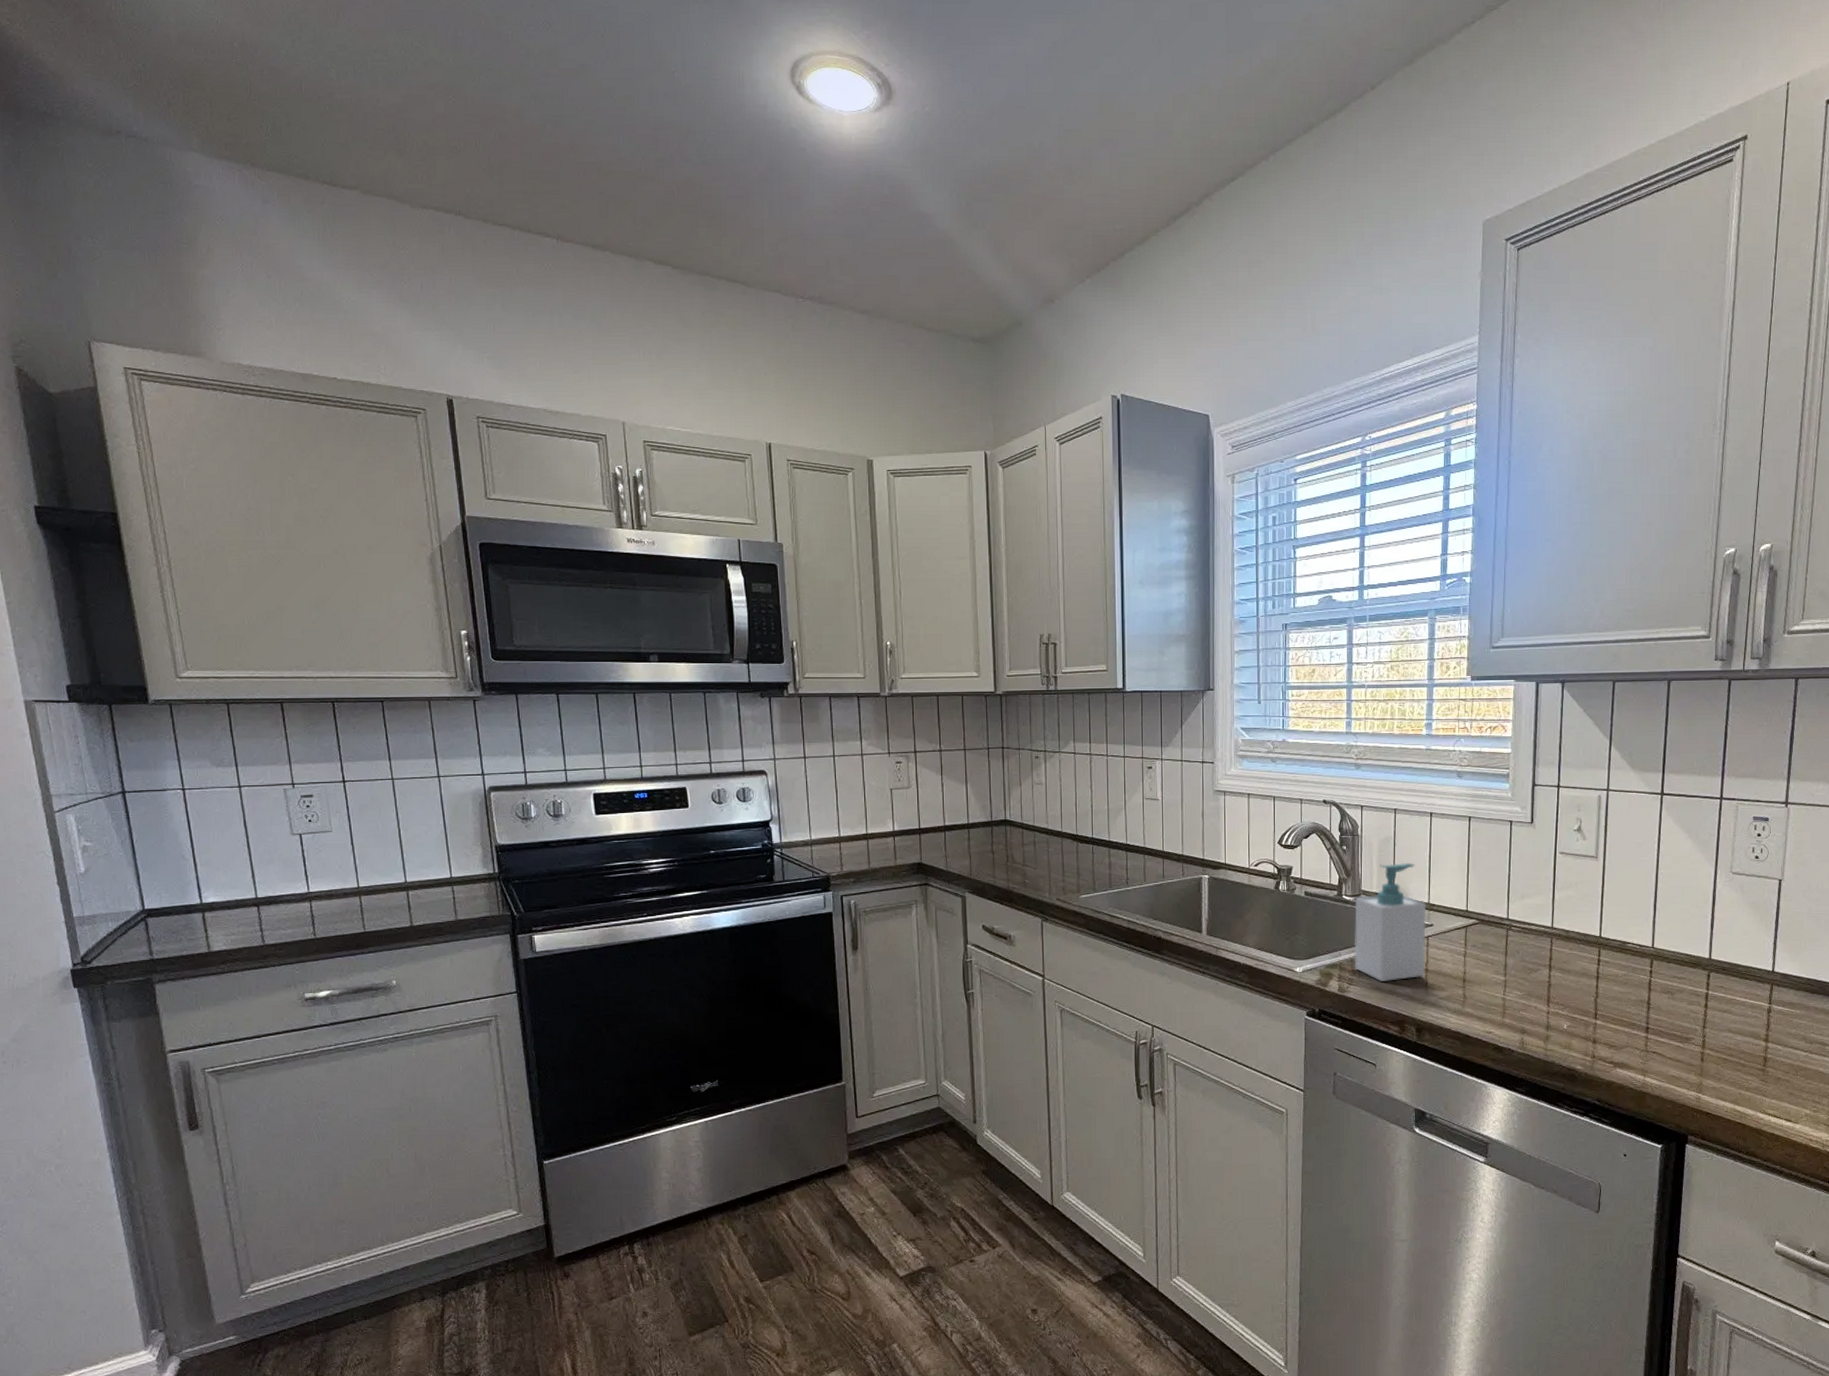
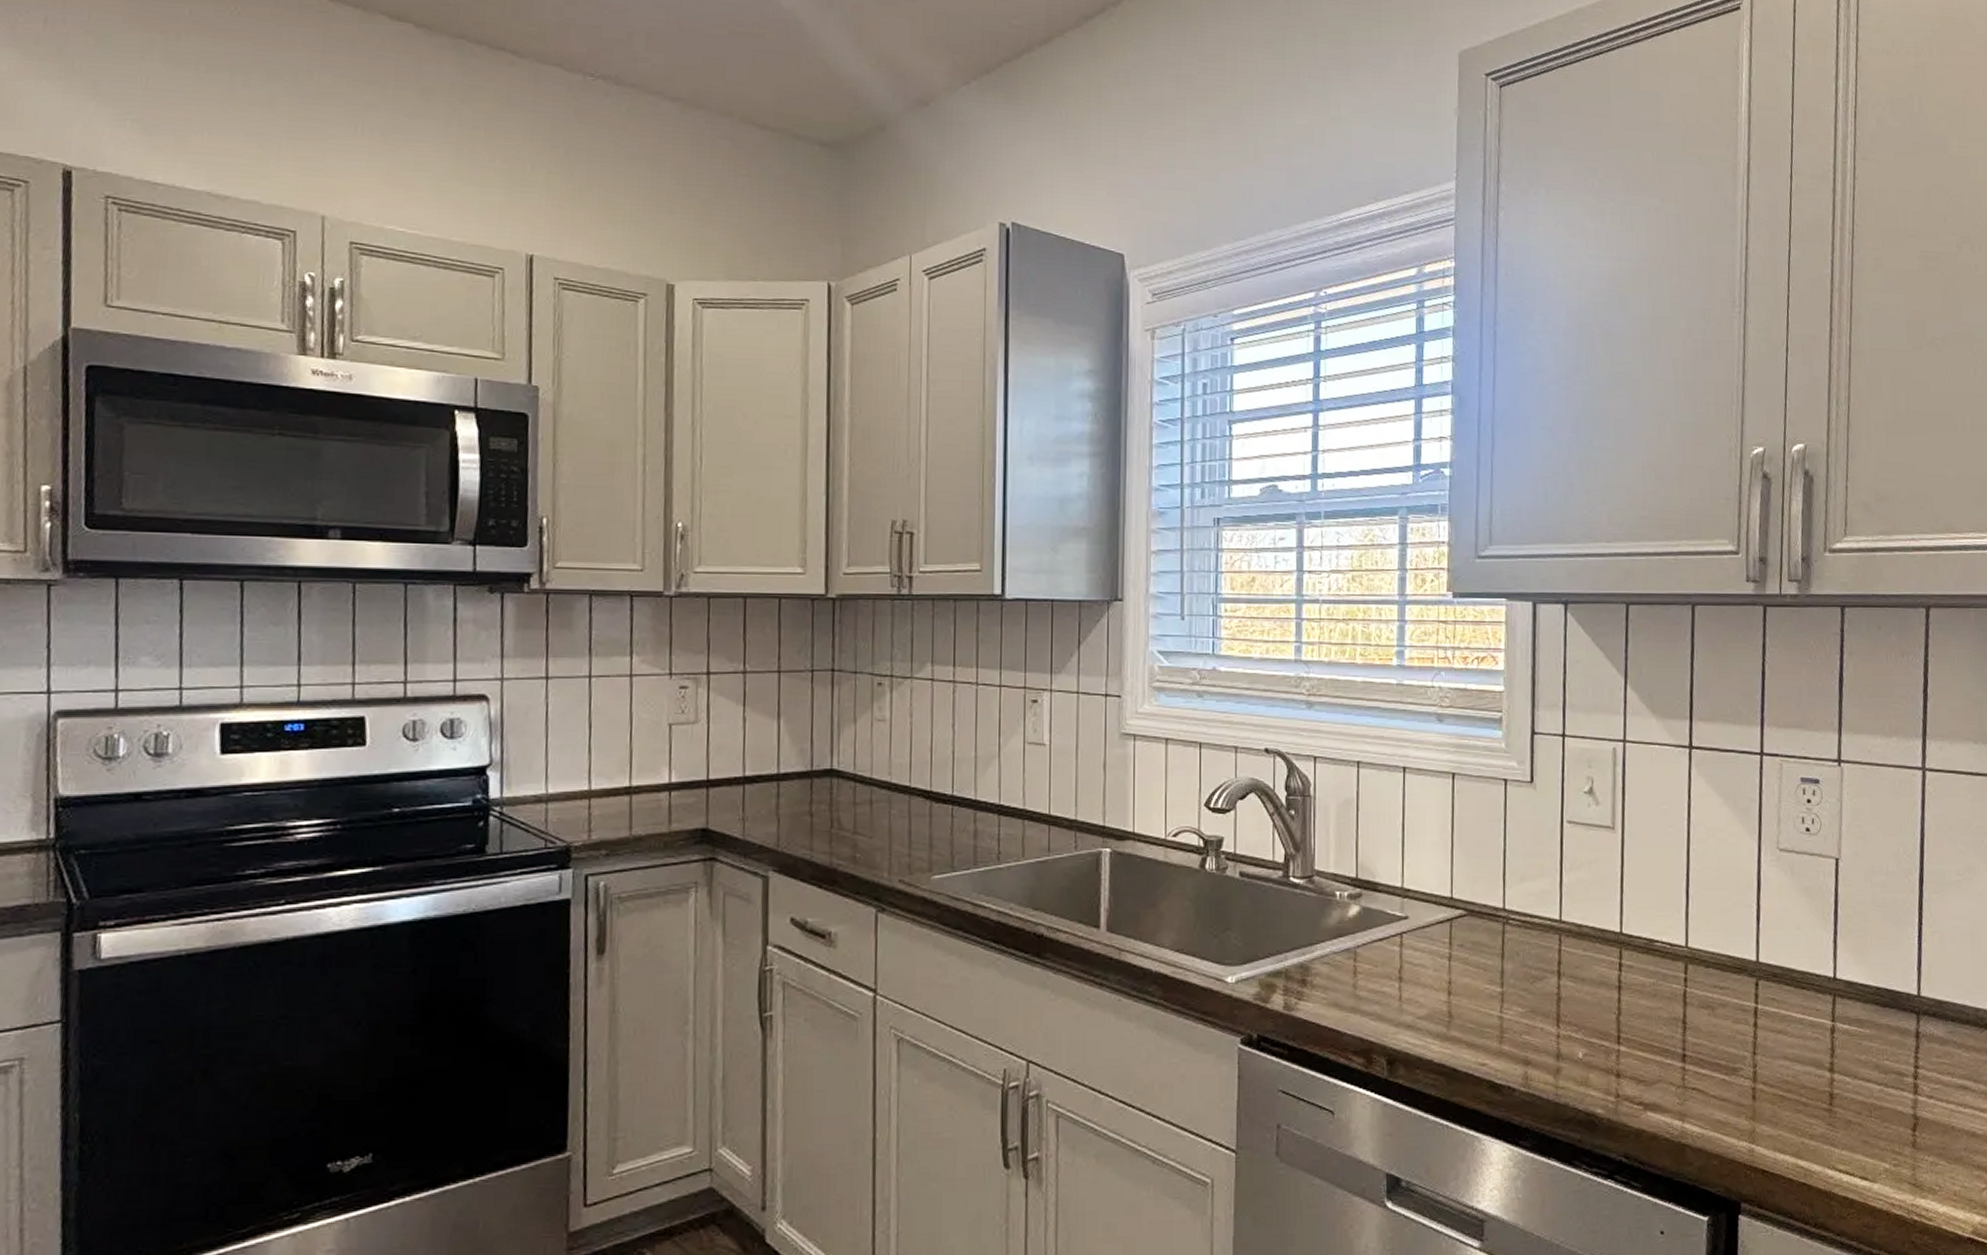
soap bottle: present [1354,863,1427,981] -> none [1304,834,1400,995]

